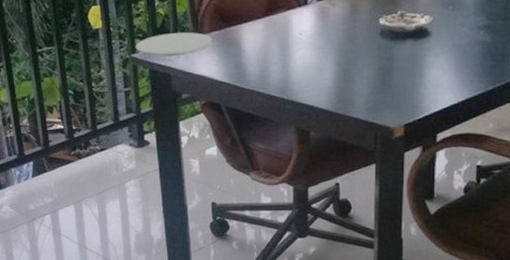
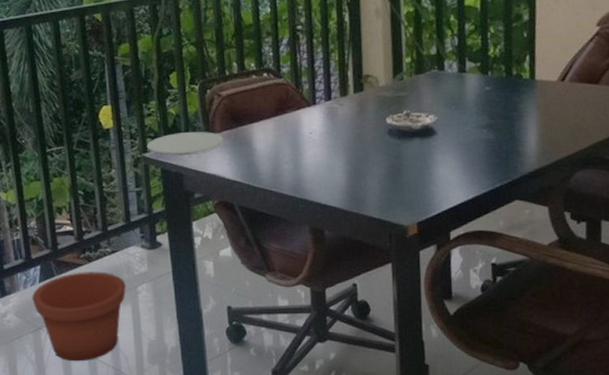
pot: none [26,168,115,250] -> present [32,271,126,360]

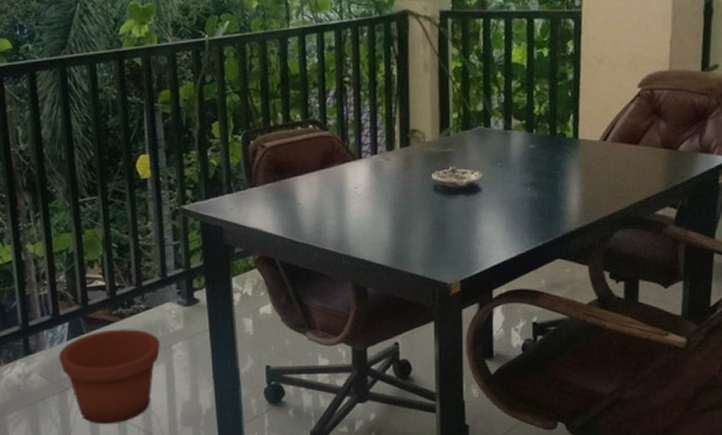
plate: present [146,132,224,155] -> none [185,184,267,208]

